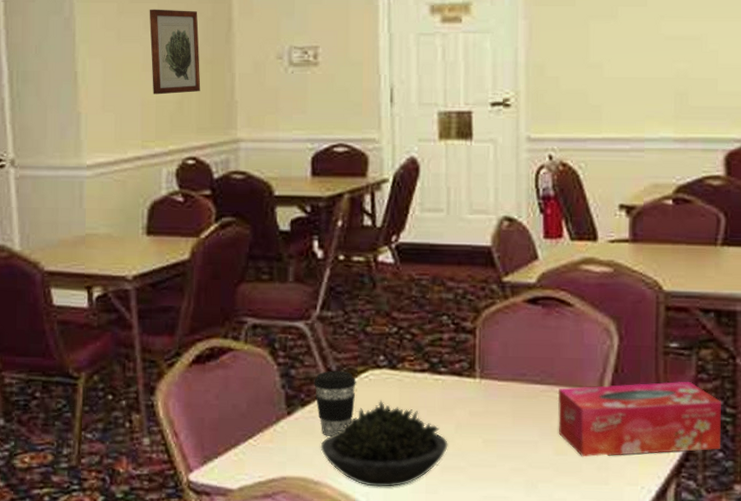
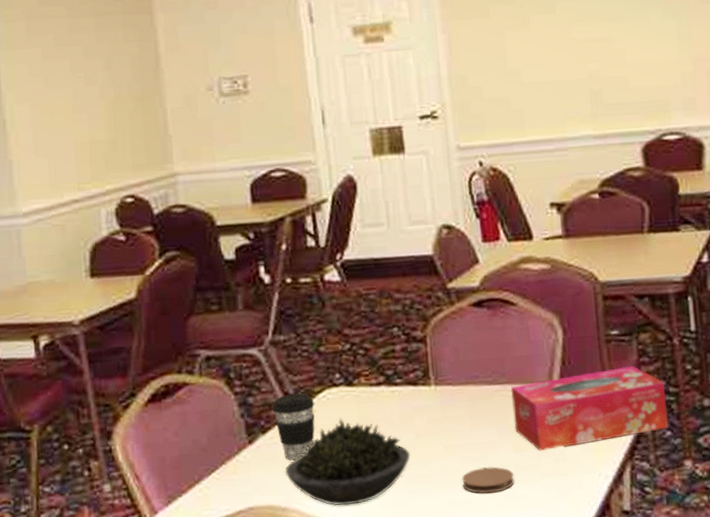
wall art: present [149,9,201,95] -> none [74,50,134,136]
coaster: none [498,465,553,493] -> present [462,466,515,494]

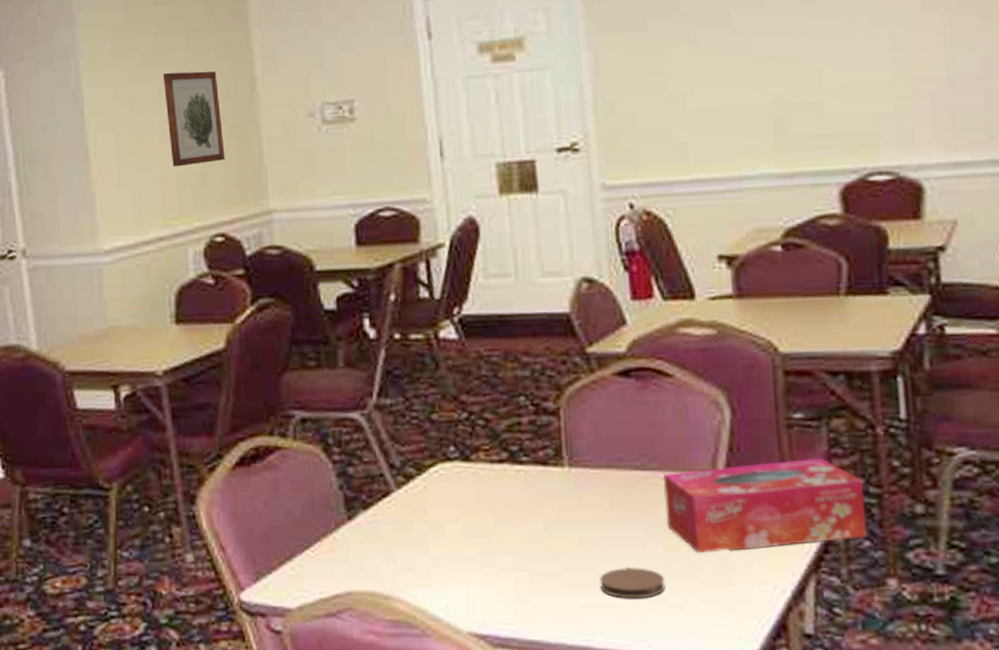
wall art: none [74,50,134,136] -> present [162,71,225,167]
coffee cup: present [272,393,315,462] -> none [375,466,425,544]
succulent plant: present [284,418,411,506] -> none [388,497,538,599]

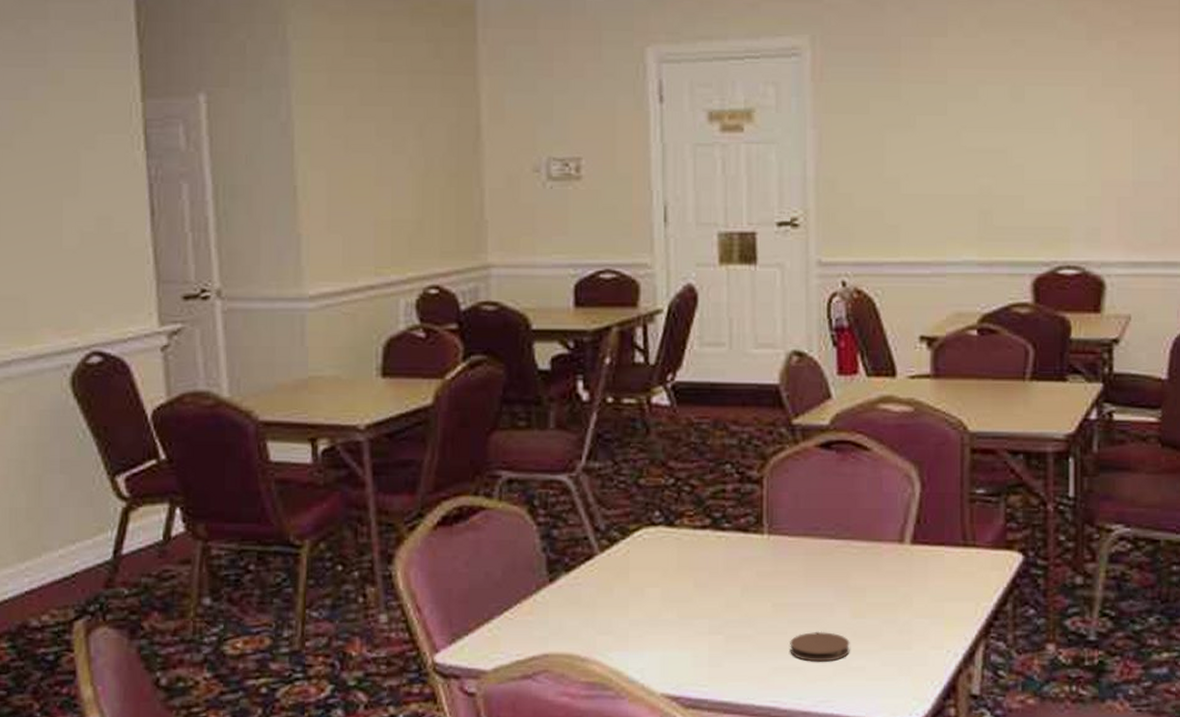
wall art: present [162,71,225,167] -> none [382,113,444,213]
tissue box: present [662,457,866,553] -> none [854,531,1032,618]

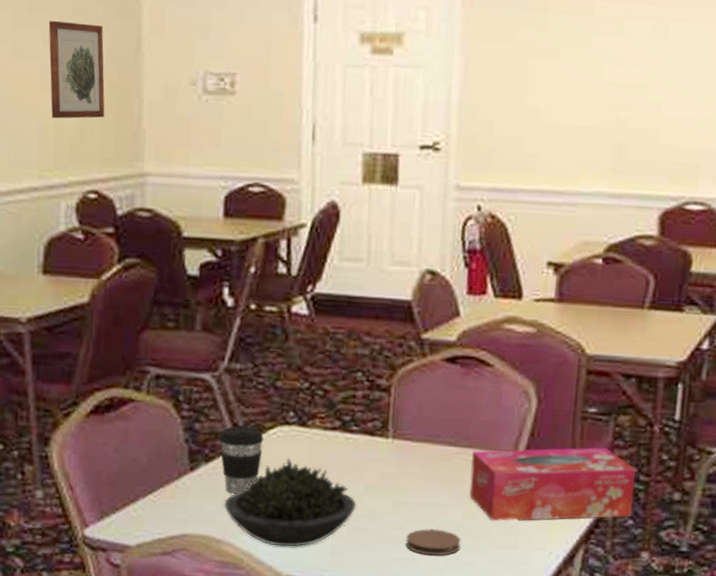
wall art: none [382,113,444,213] -> present [48,20,105,119]
coffee cup: none [580,529,628,607] -> present [219,425,264,495]
succulent plant: none [588,562,733,661] -> present [224,458,356,547]
tissue box: none [854,531,1032,618] -> present [469,447,635,521]

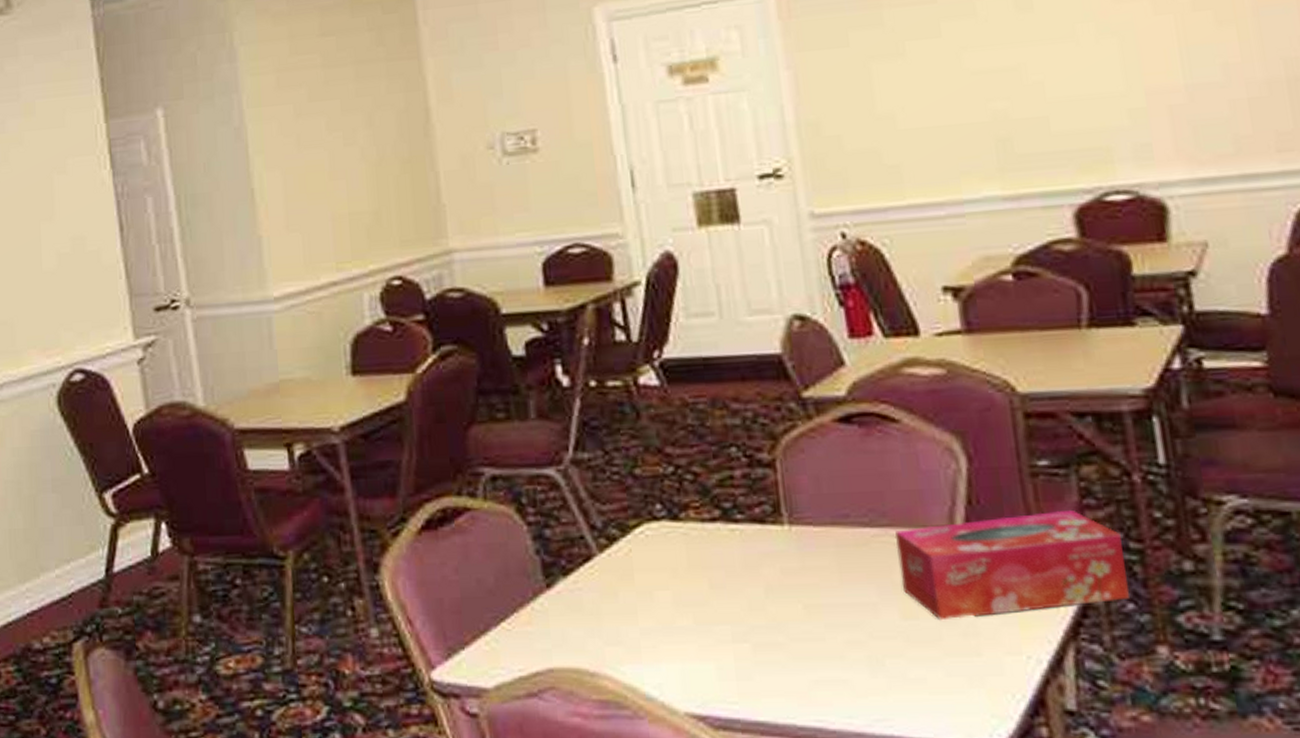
wall art: present [48,20,105,119] -> none [331,103,400,206]
coffee cup: present [219,425,264,495] -> none [575,526,631,614]
succulent plant: present [224,458,356,547] -> none [592,561,759,676]
coaster: present [406,528,461,556] -> none [830,636,905,673]

